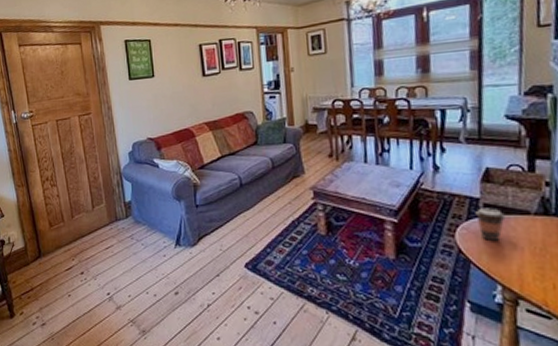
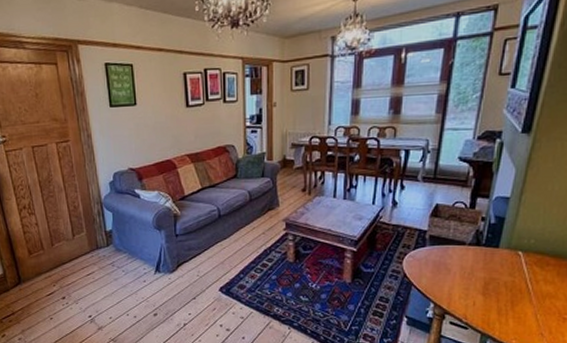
coffee cup: present [475,208,506,240] -> none [422,239,445,267]

